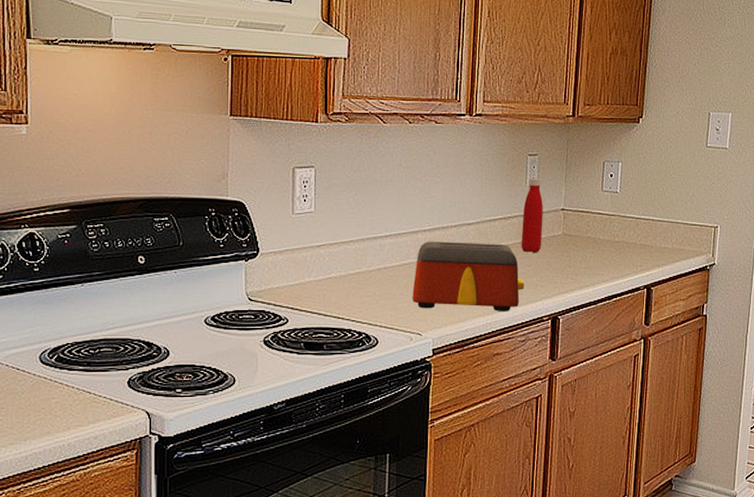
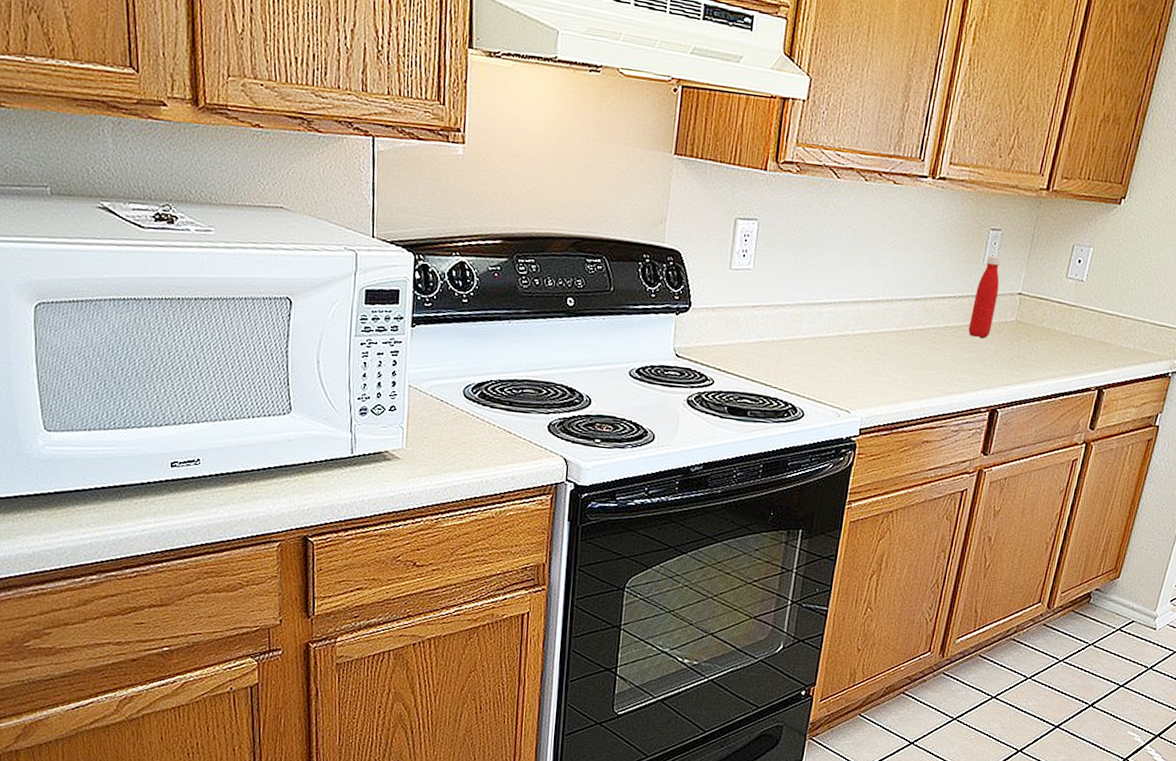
toaster: present [412,241,525,311] -> none [844,313,967,398]

